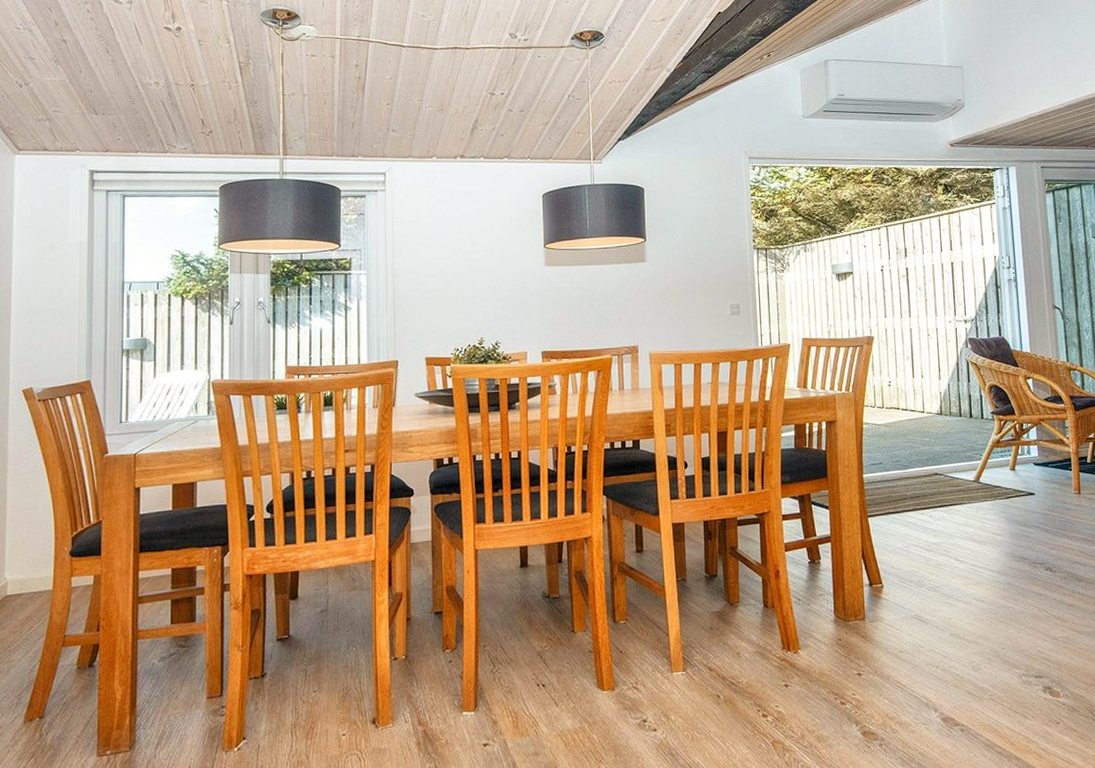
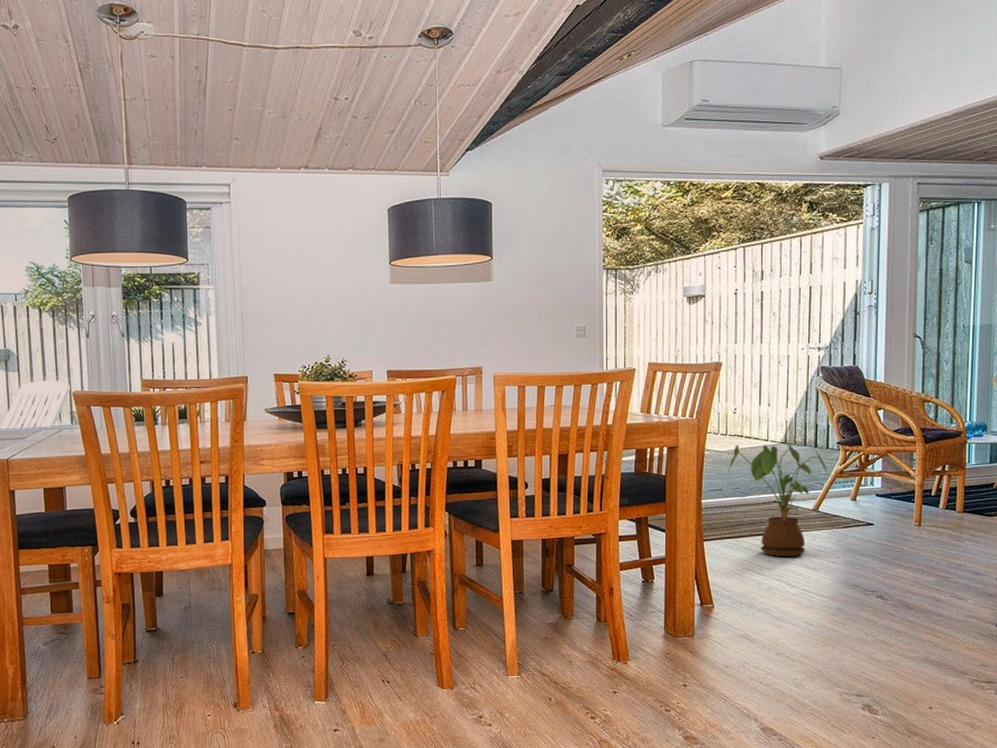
house plant: none [887,413,984,531] -> present [727,442,827,557]

